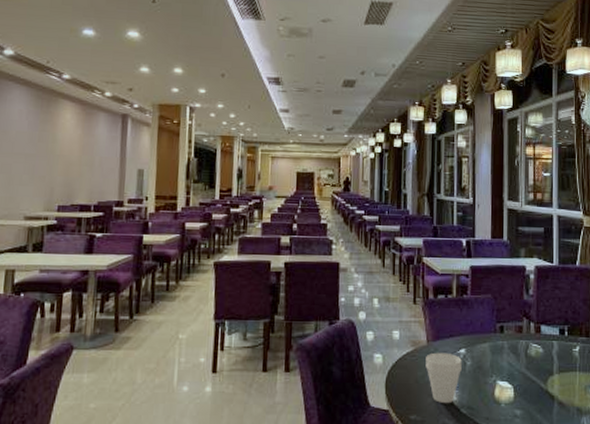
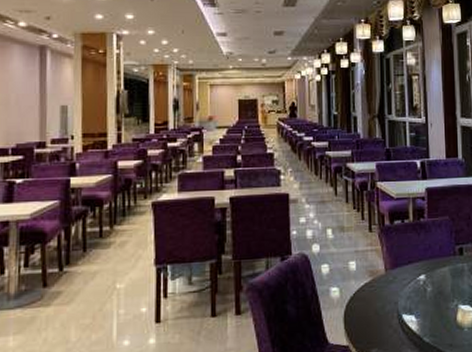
cup: present [425,352,462,403] -> none [385,280,422,333]

